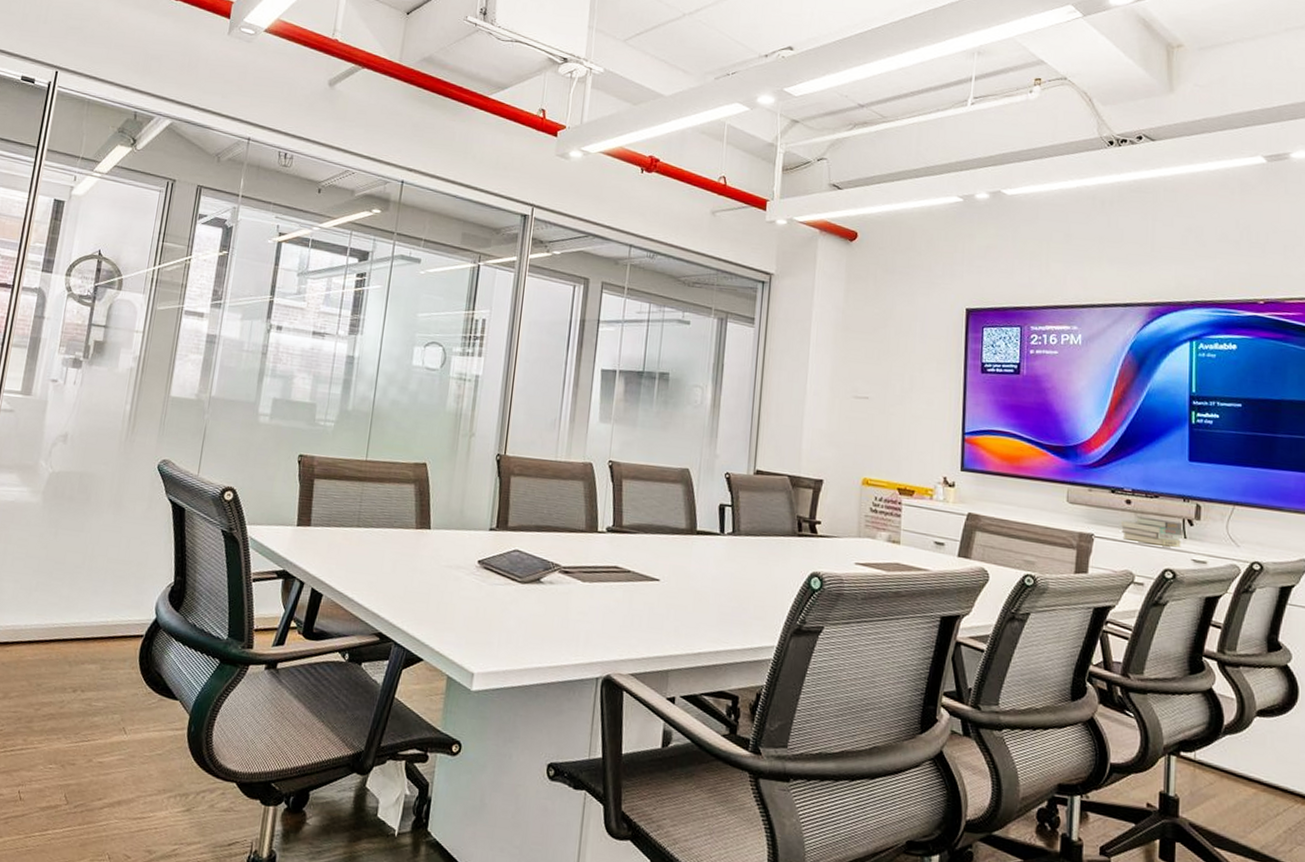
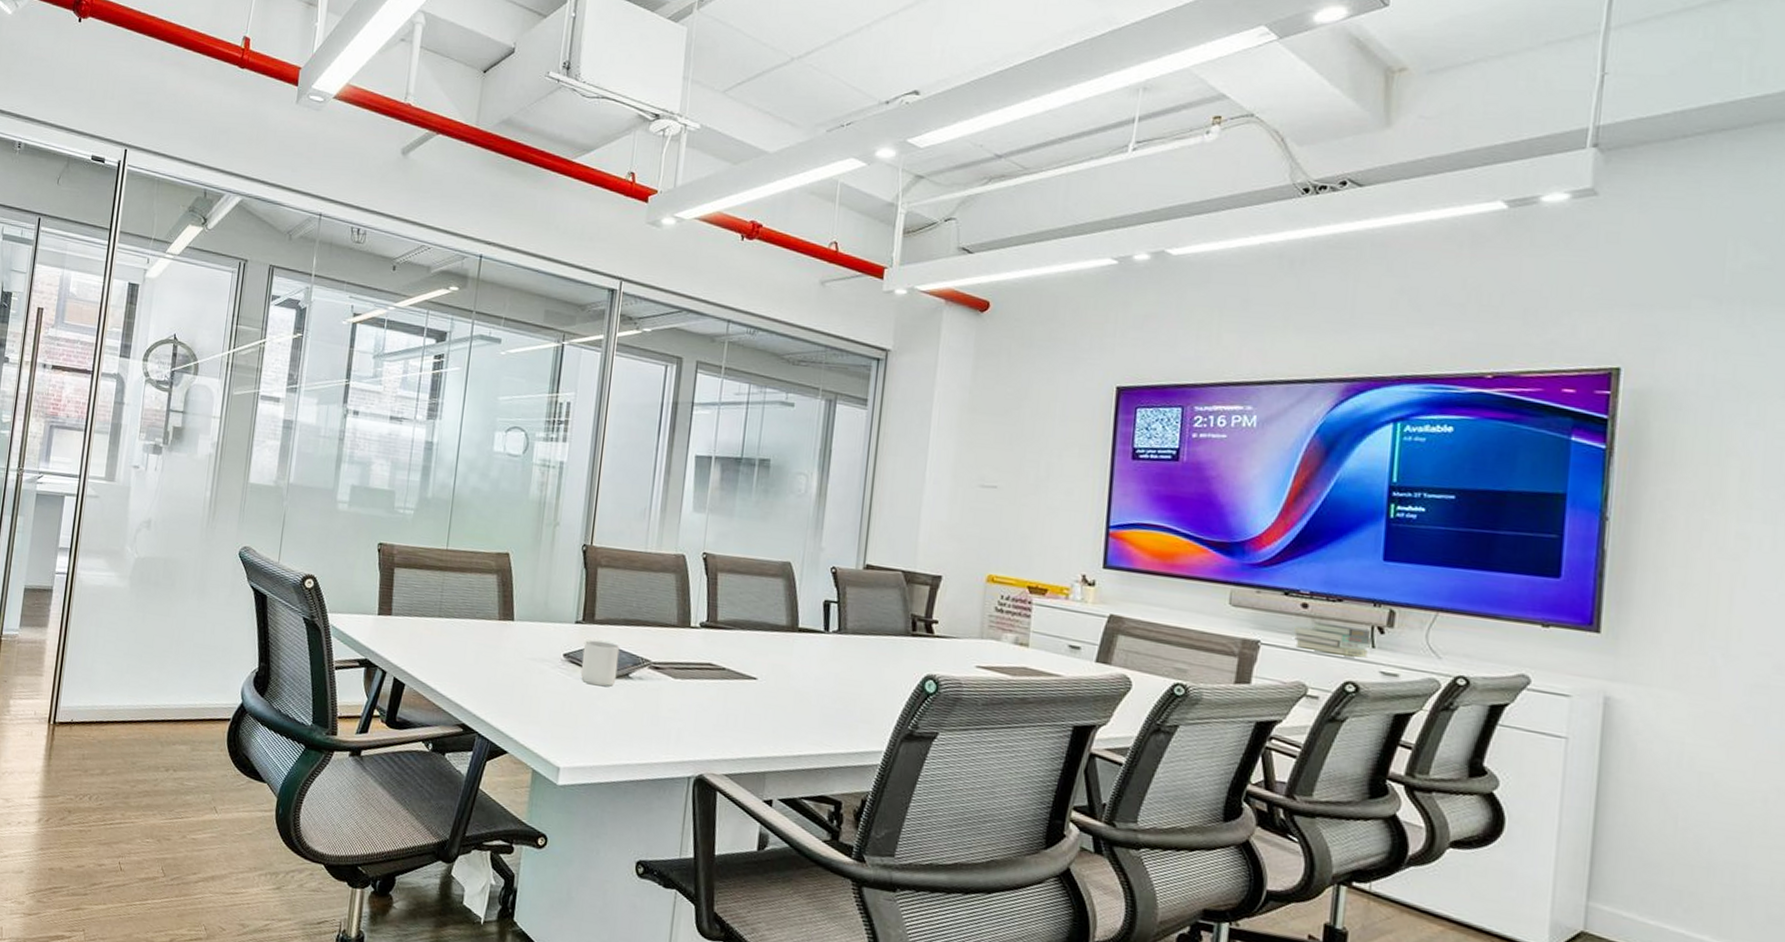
mug: none [494,546,532,592] -> present [580,639,620,687]

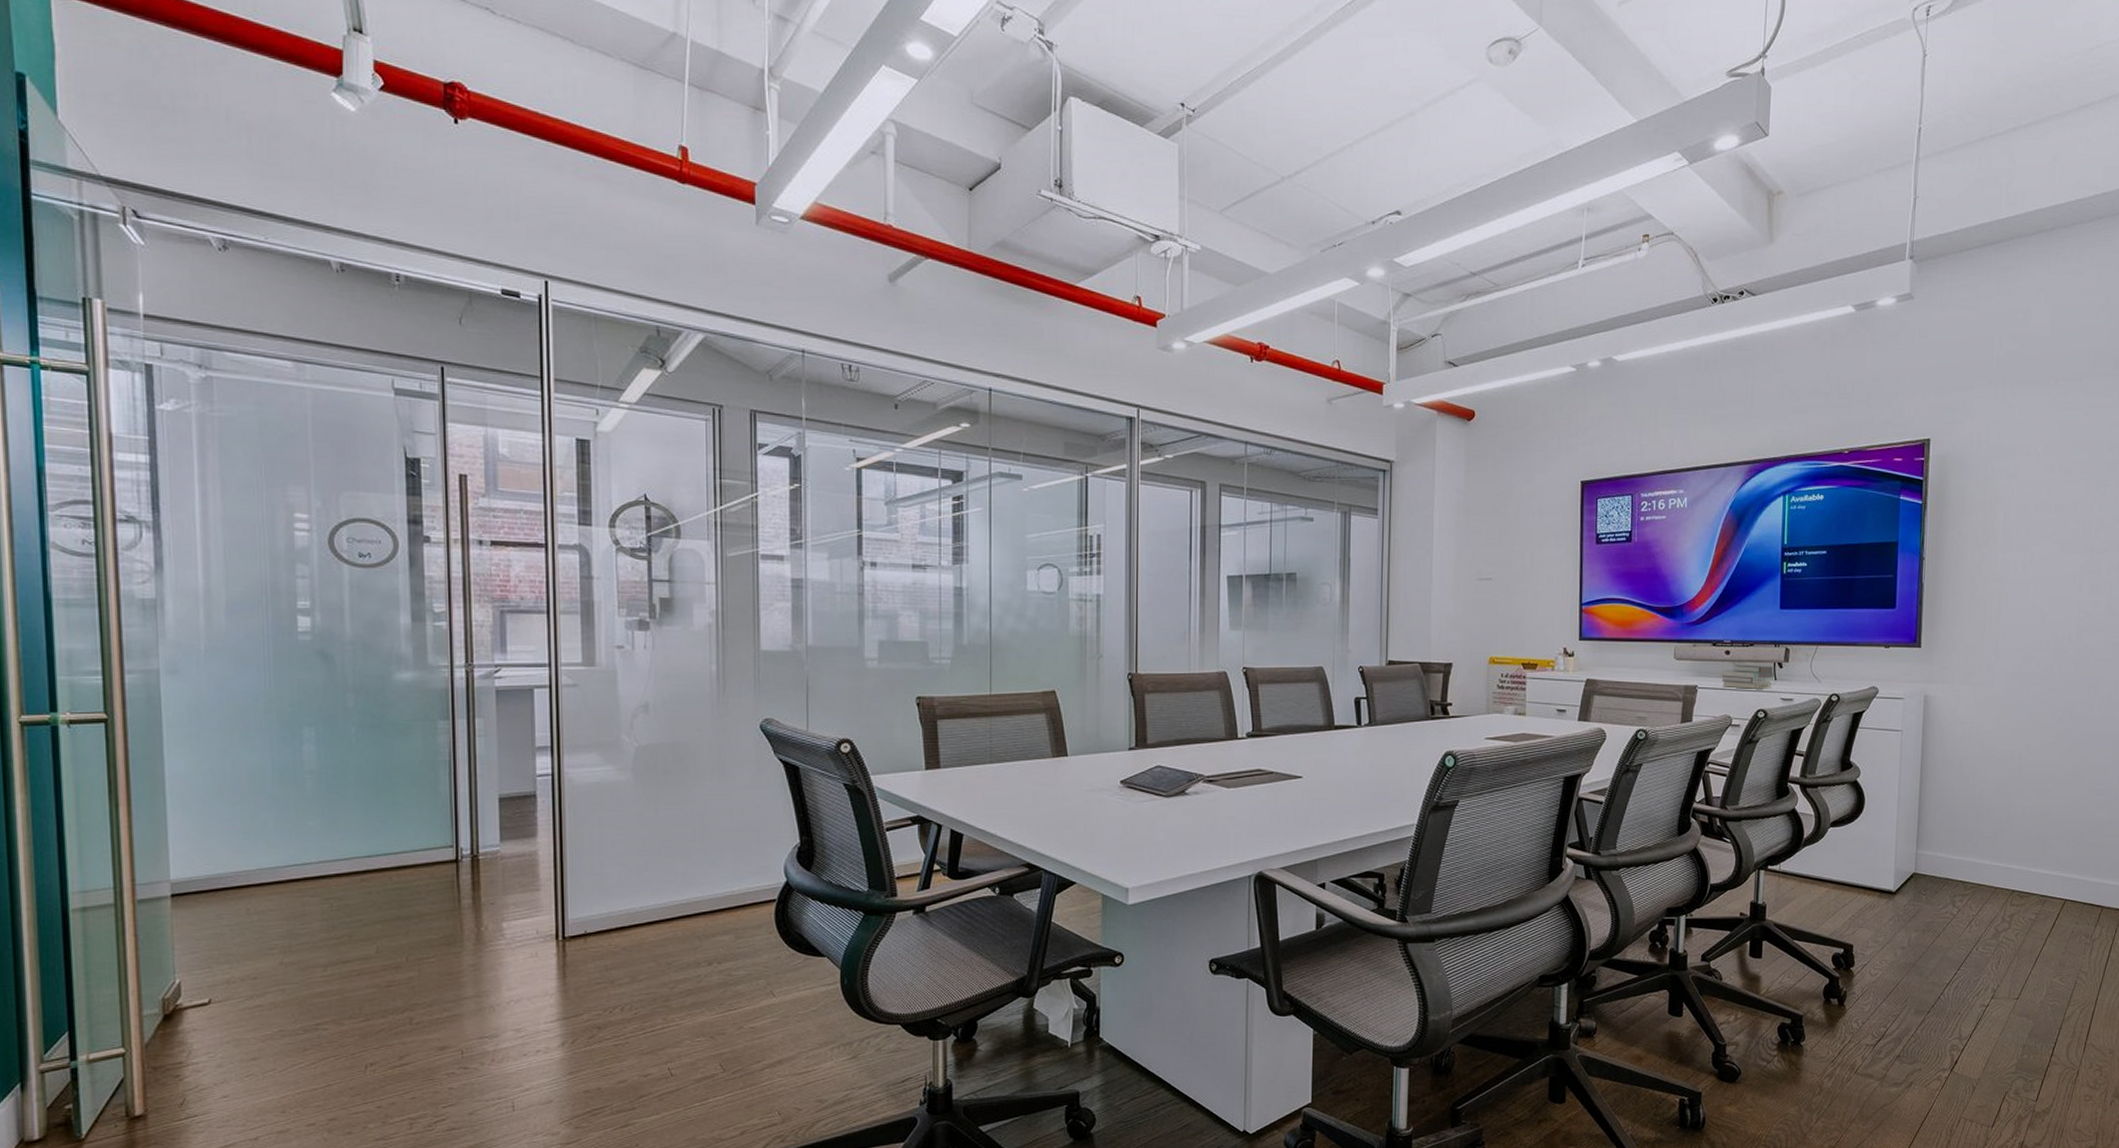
mug: present [580,639,620,687] -> none [1138,763,1174,806]

